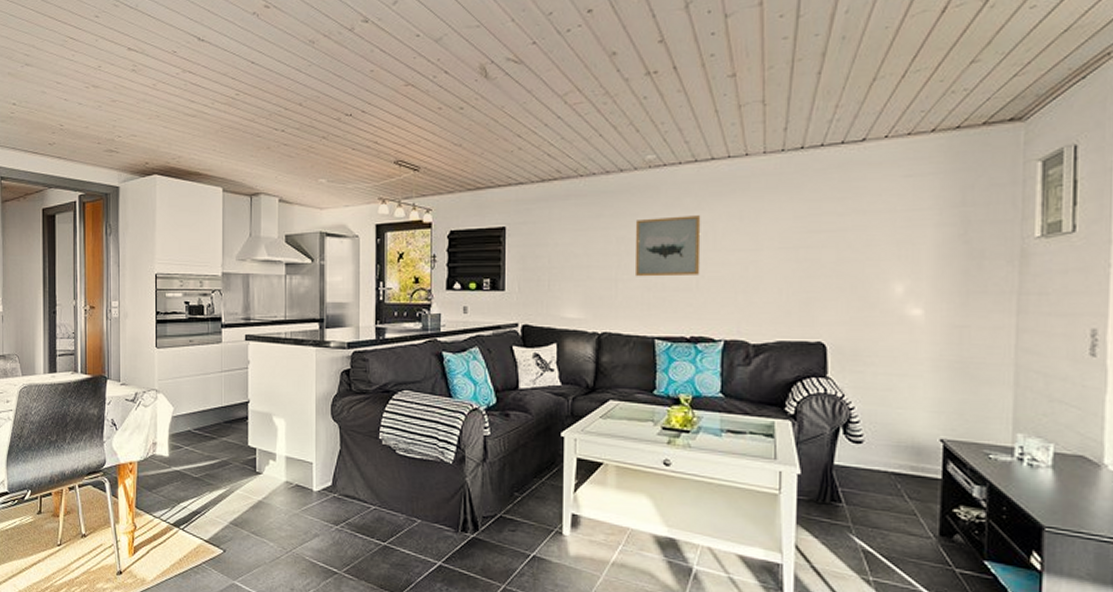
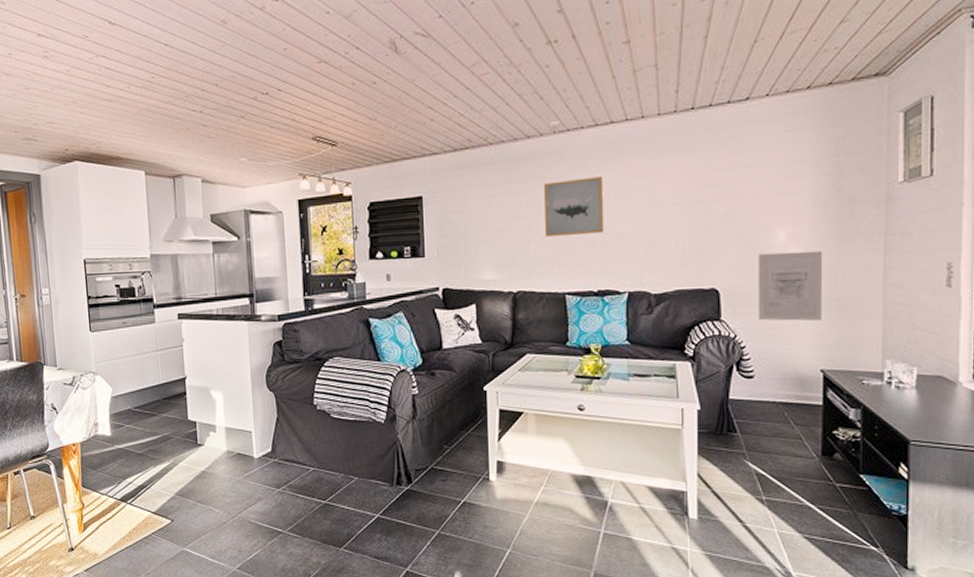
wall art: none [870,307,946,386] -> present [759,250,823,321]

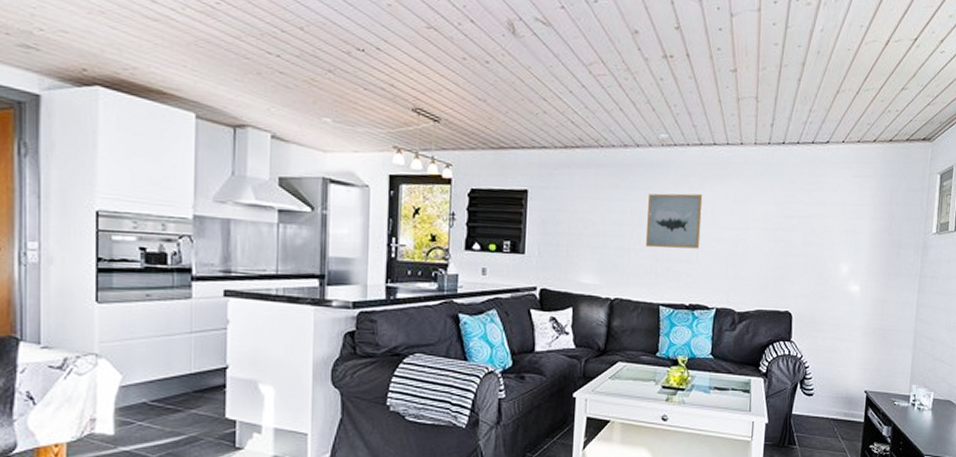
wall art: present [759,250,823,321] -> none [821,283,874,348]

